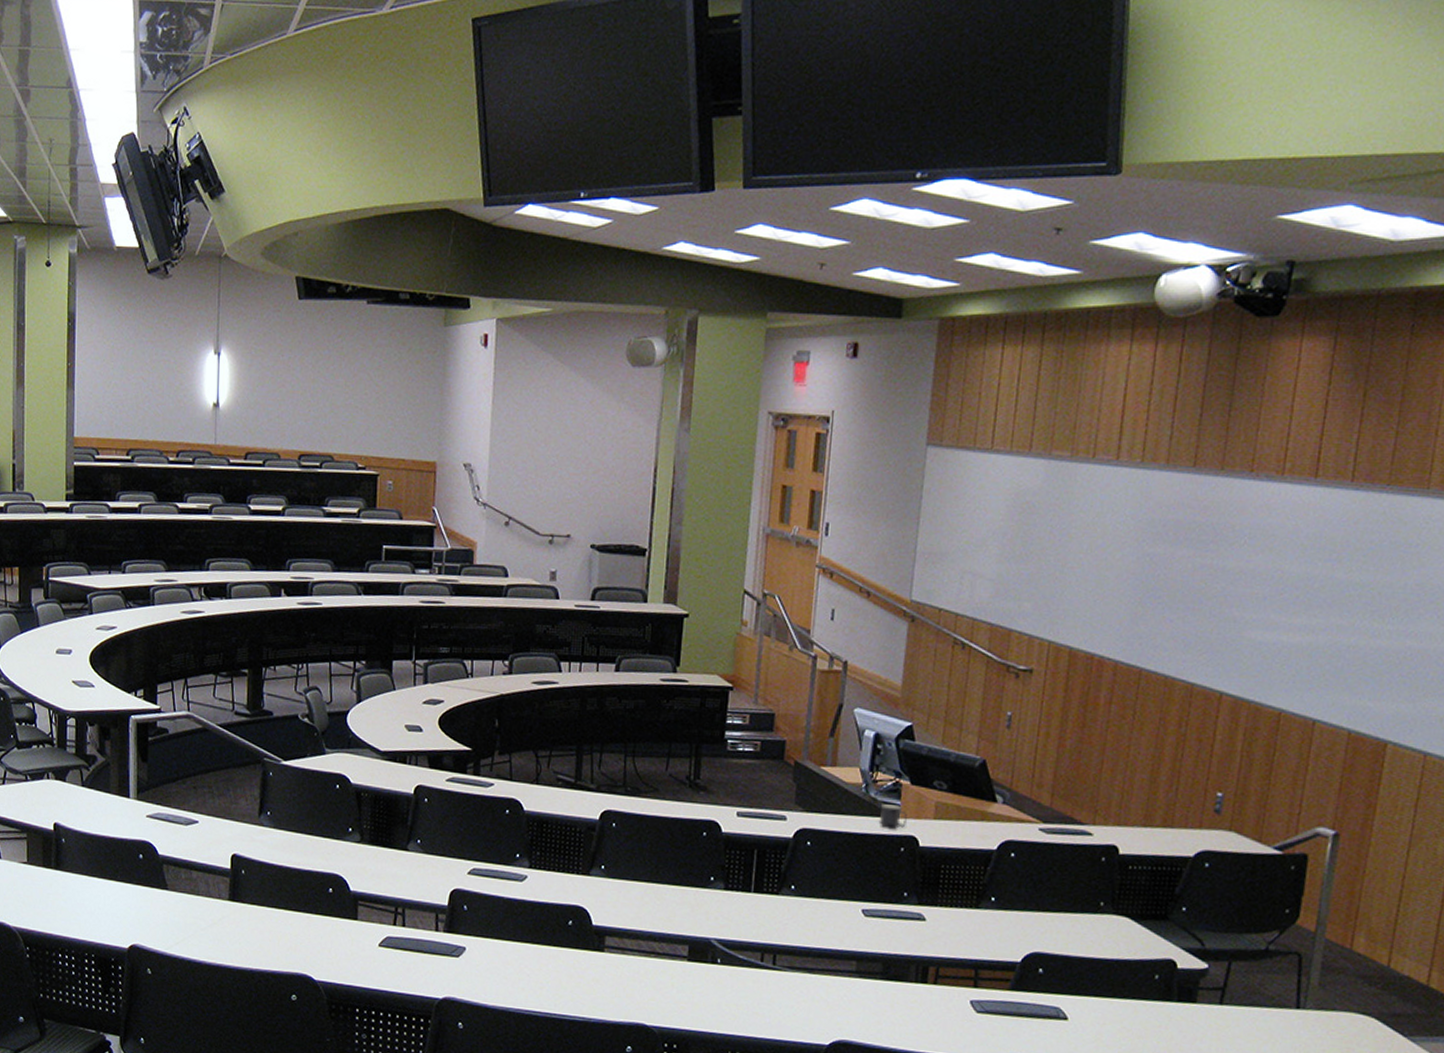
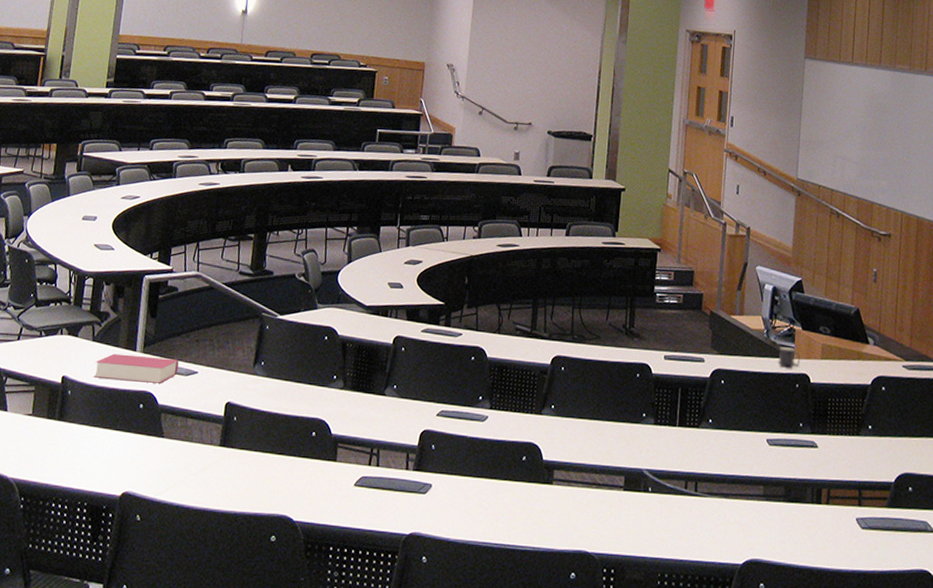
book: none [86,800,178,833] -> present [93,353,179,384]

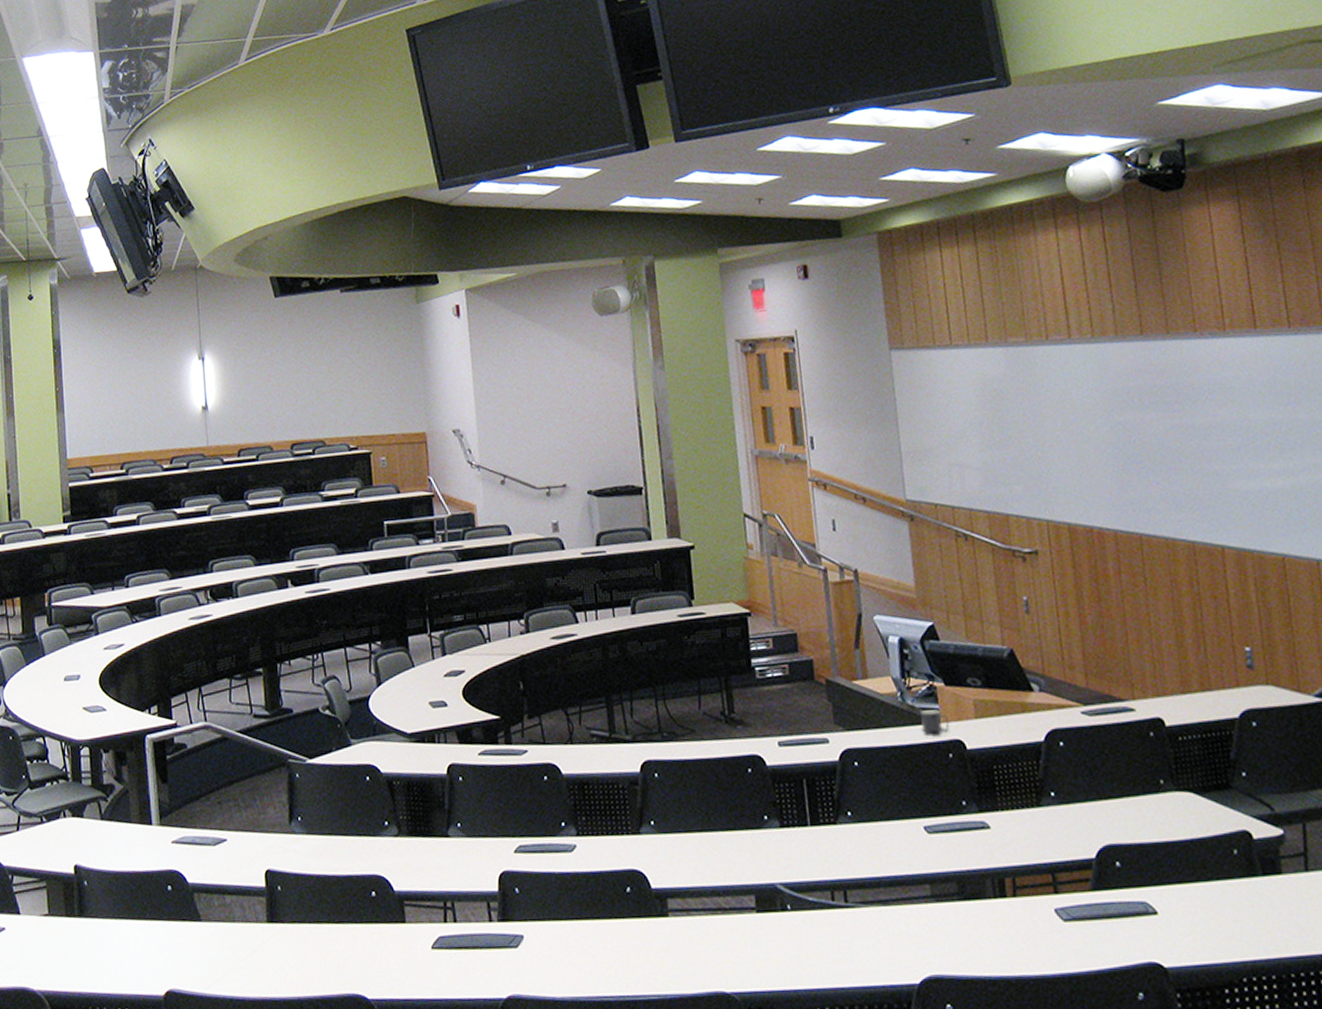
book: present [93,353,179,384] -> none [108,827,204,862]

